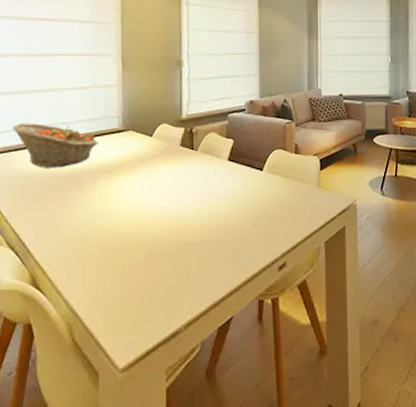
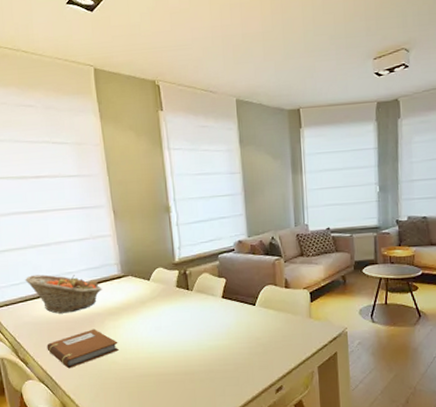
notebook: none [24,187,108,234] -> present [47,329,119,369]

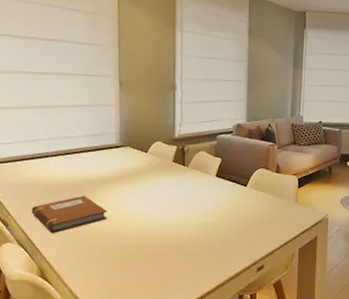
fruit basket: present [25,274,102,314] -> none [18,136,98,177]

